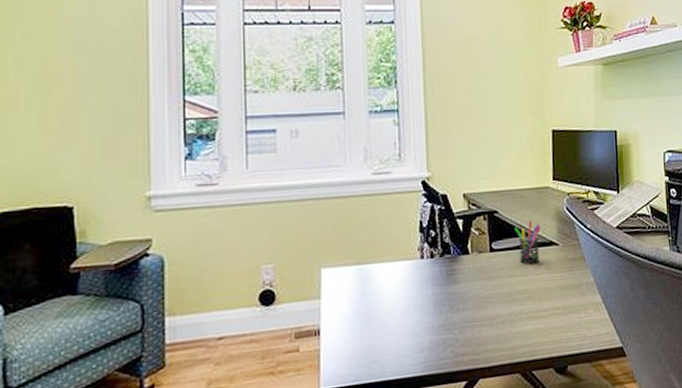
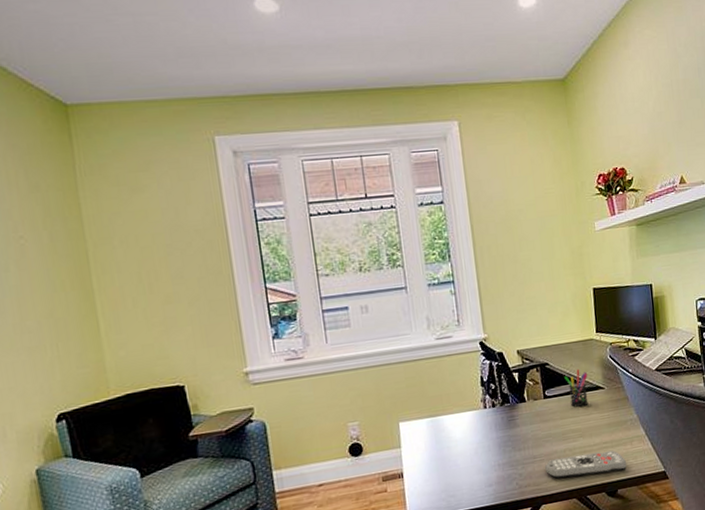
remote control: none [486,318,580,348] -> present [545,450,627,479]

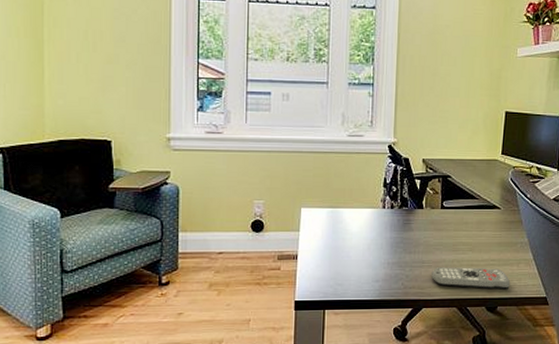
pen holder: present [564,369,589,408] -> none [464,186,487,223]

